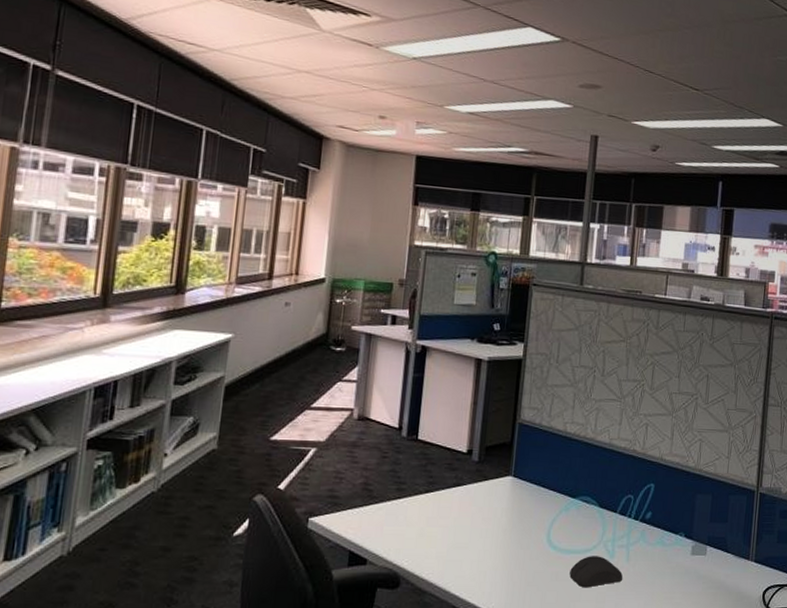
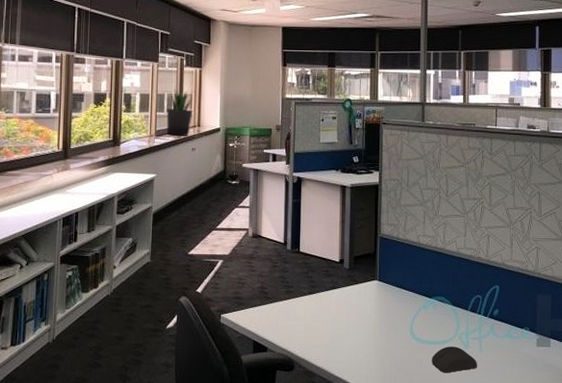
planter: none [252,221,292,286] -> present [166,87,194,136]

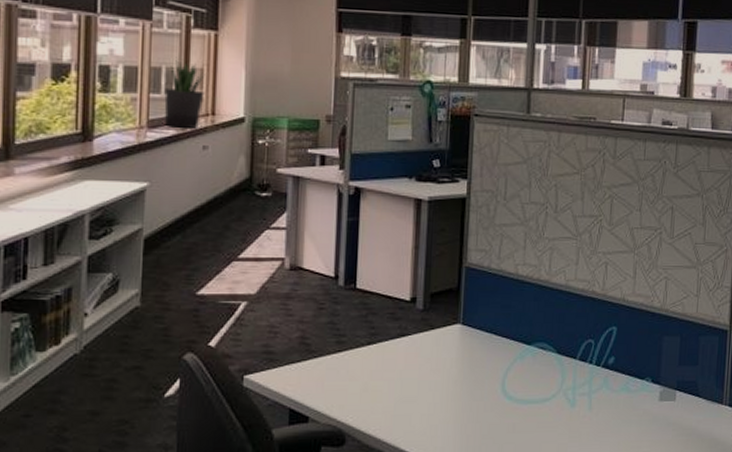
computer mouse: present [432,346,477,373] -> none [527,405,585,439]

